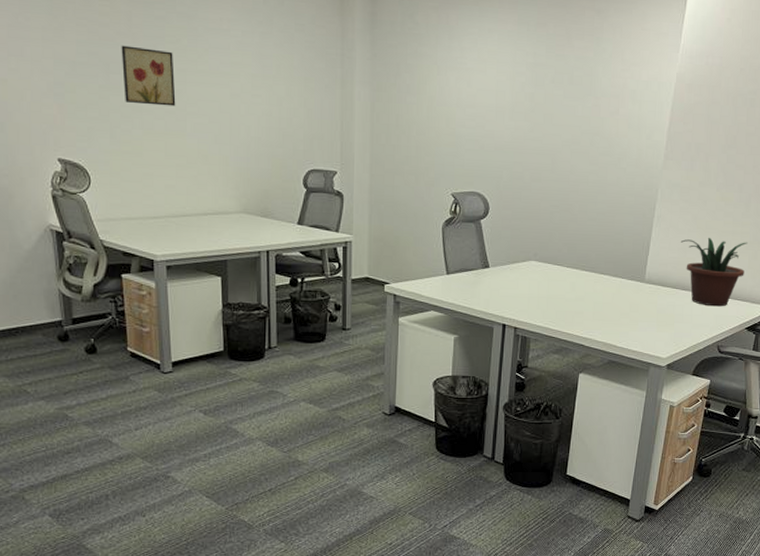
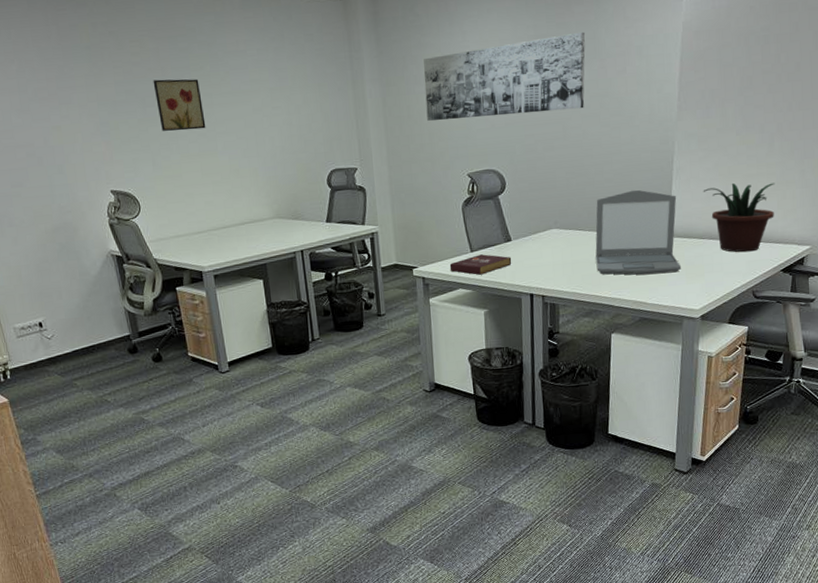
wall art: none [416,67,583,144] -> present [424,31,586,121]
book: none [423,278,488,299] -> present [449,254,512,275]
laptop: none [571,231,655,319] -> present [595,190,682,275]

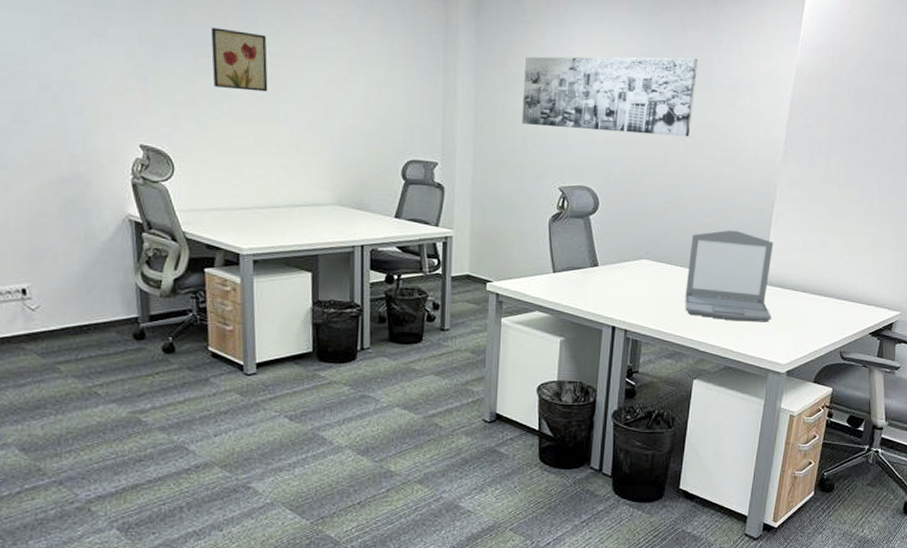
book: present [449,254,512,275] -> none [528,276,597,299]
potted plant: present [703,182,775,253] -> none [800,236,871,311]

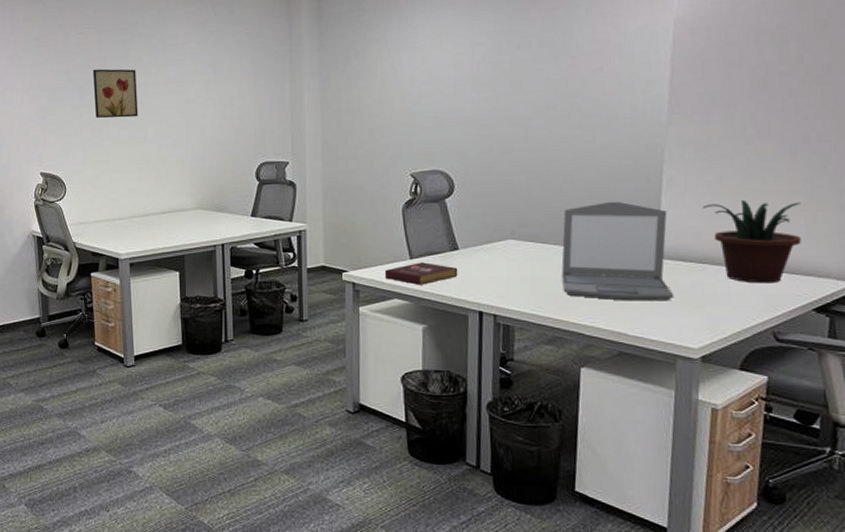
wall art: present [522,56,699,137] -> none [367,27,554,117]
book: none [528,276,597,299] -> present [384,262,458,285]
potted plant: none [800,236,871,311] -> present [702,199,801,284]

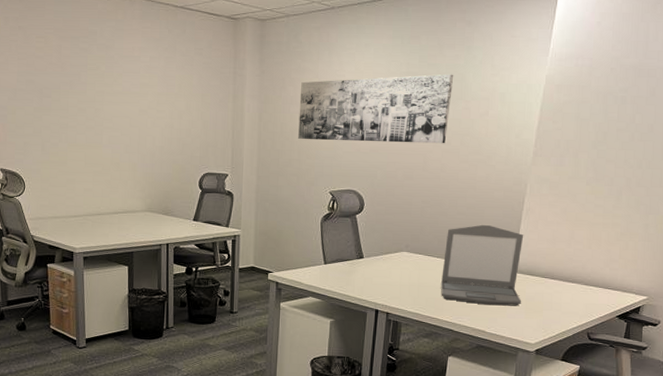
wall art: present [92,69,138,118] -> none [52,74,95,123]
wall art: none [367,27,554,117] -> present [298,74,454,144]
book: present [384,262,458,285] -> none [303,267,362,286]
potted plant: present [702,199,801,284] -> none [549,228,619,296]

